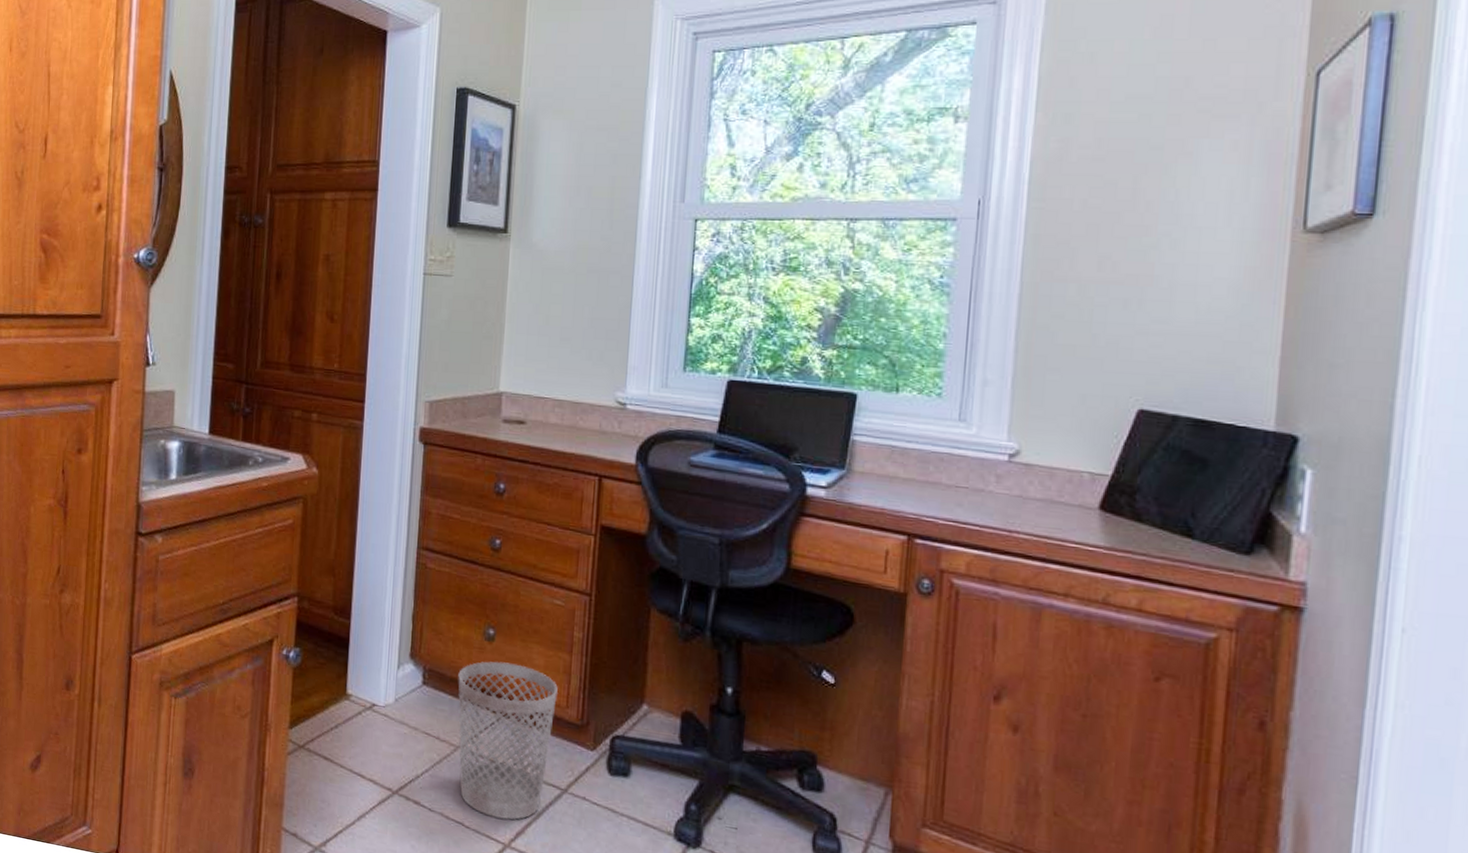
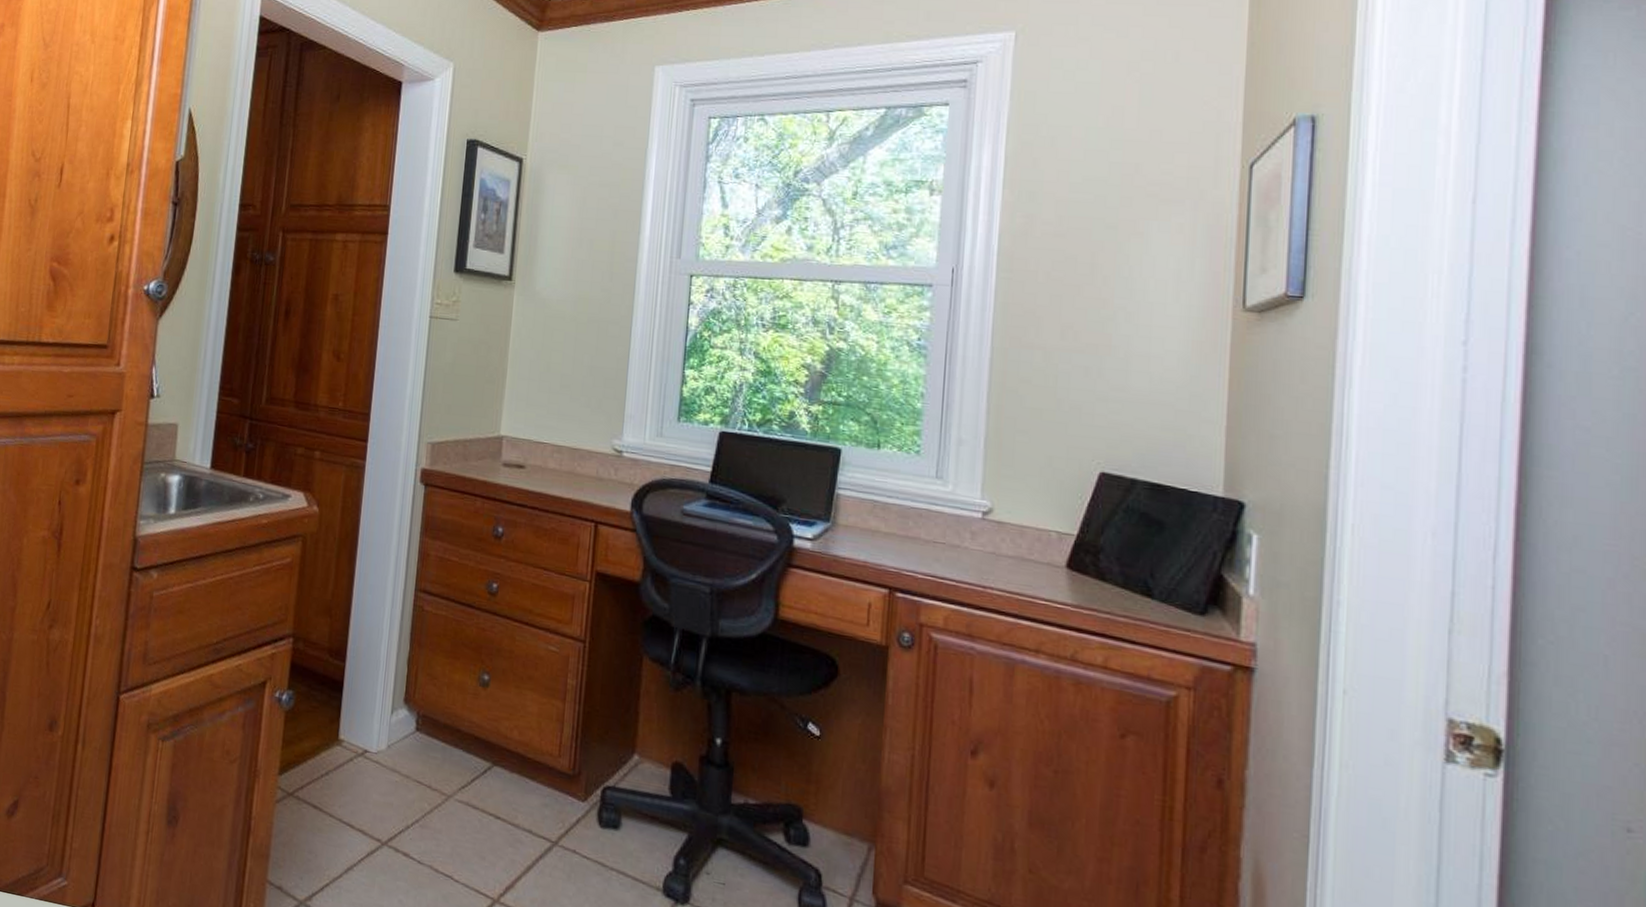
wastebasket: present [458,661,558,820] -> none [450,708,551,874]

